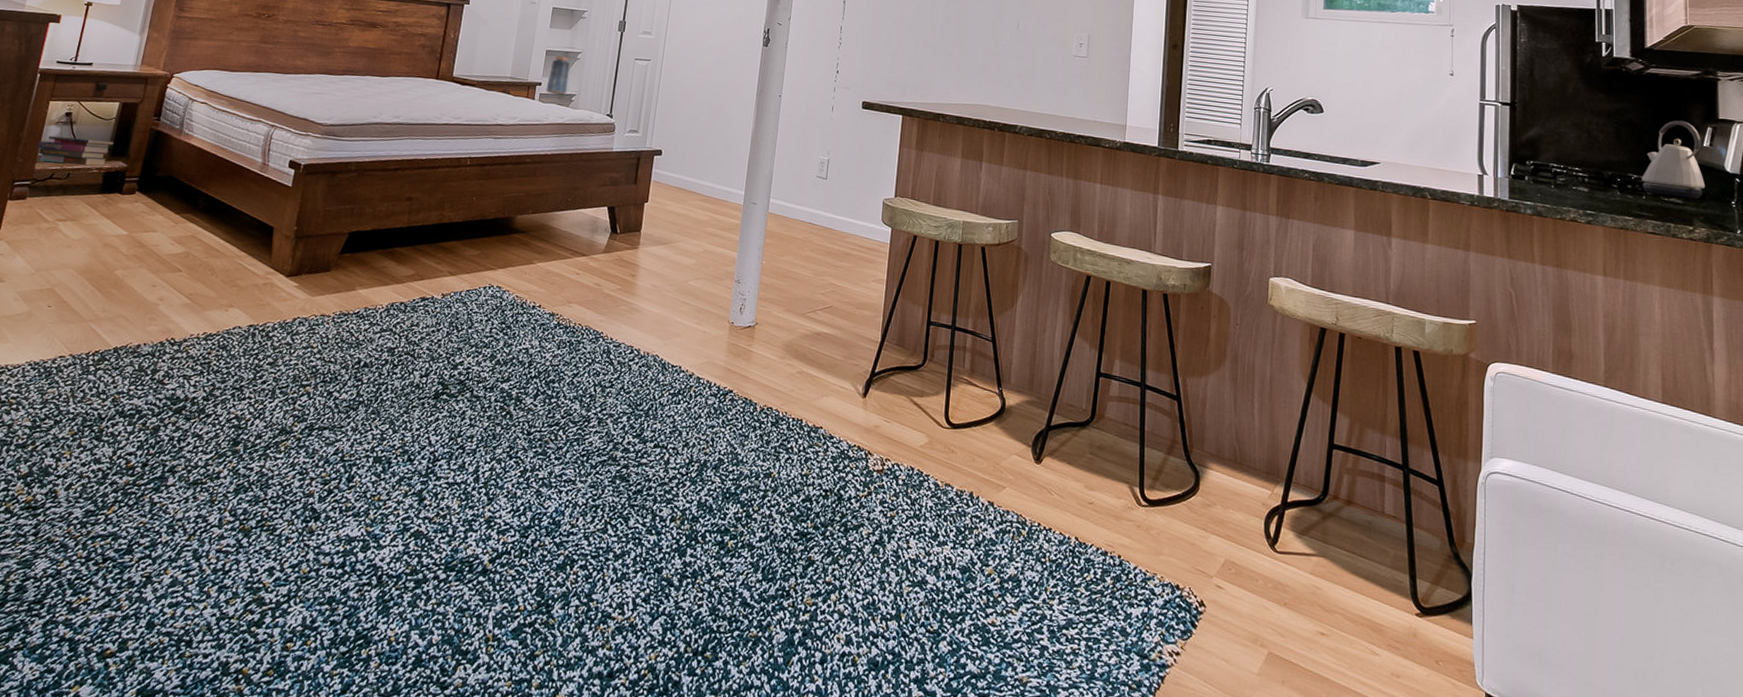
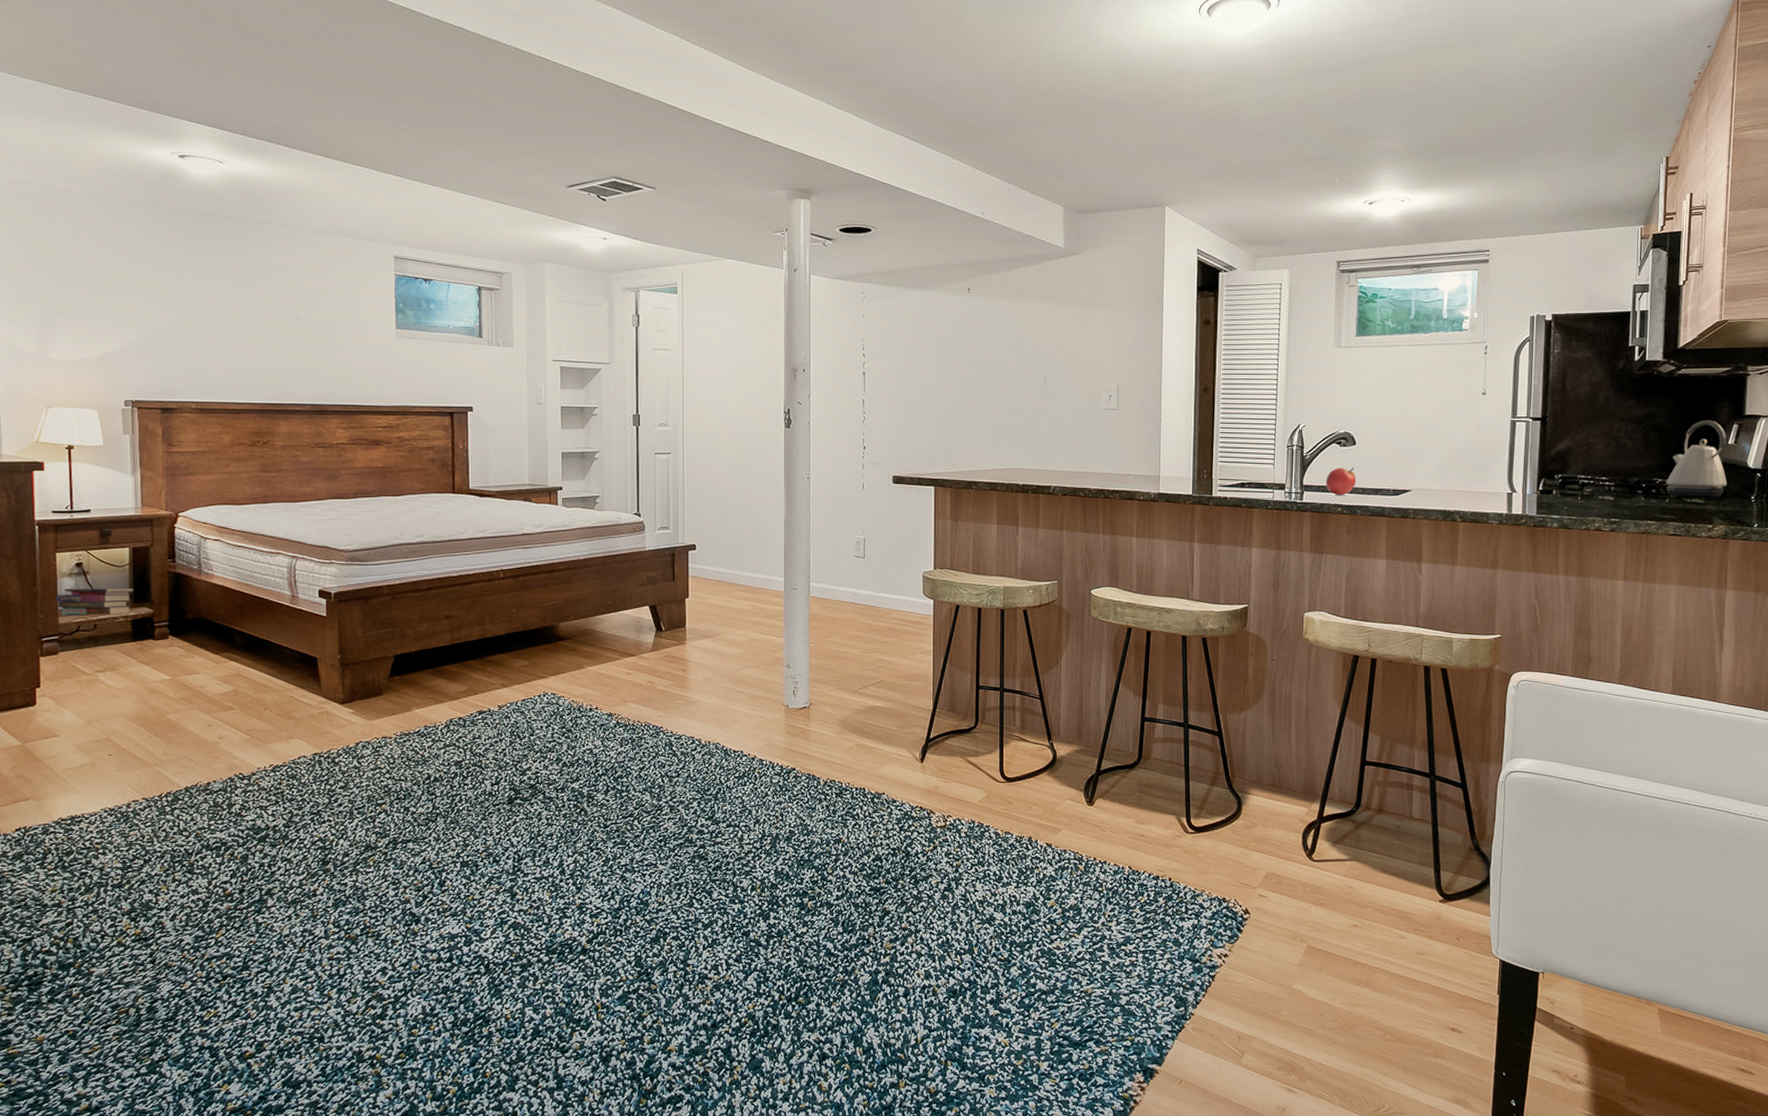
vase: present [546,56,570,95] -> none [568,458,590,498]
fruit: none [1293,133,1324,162] -> present [1326,467,1357,496]

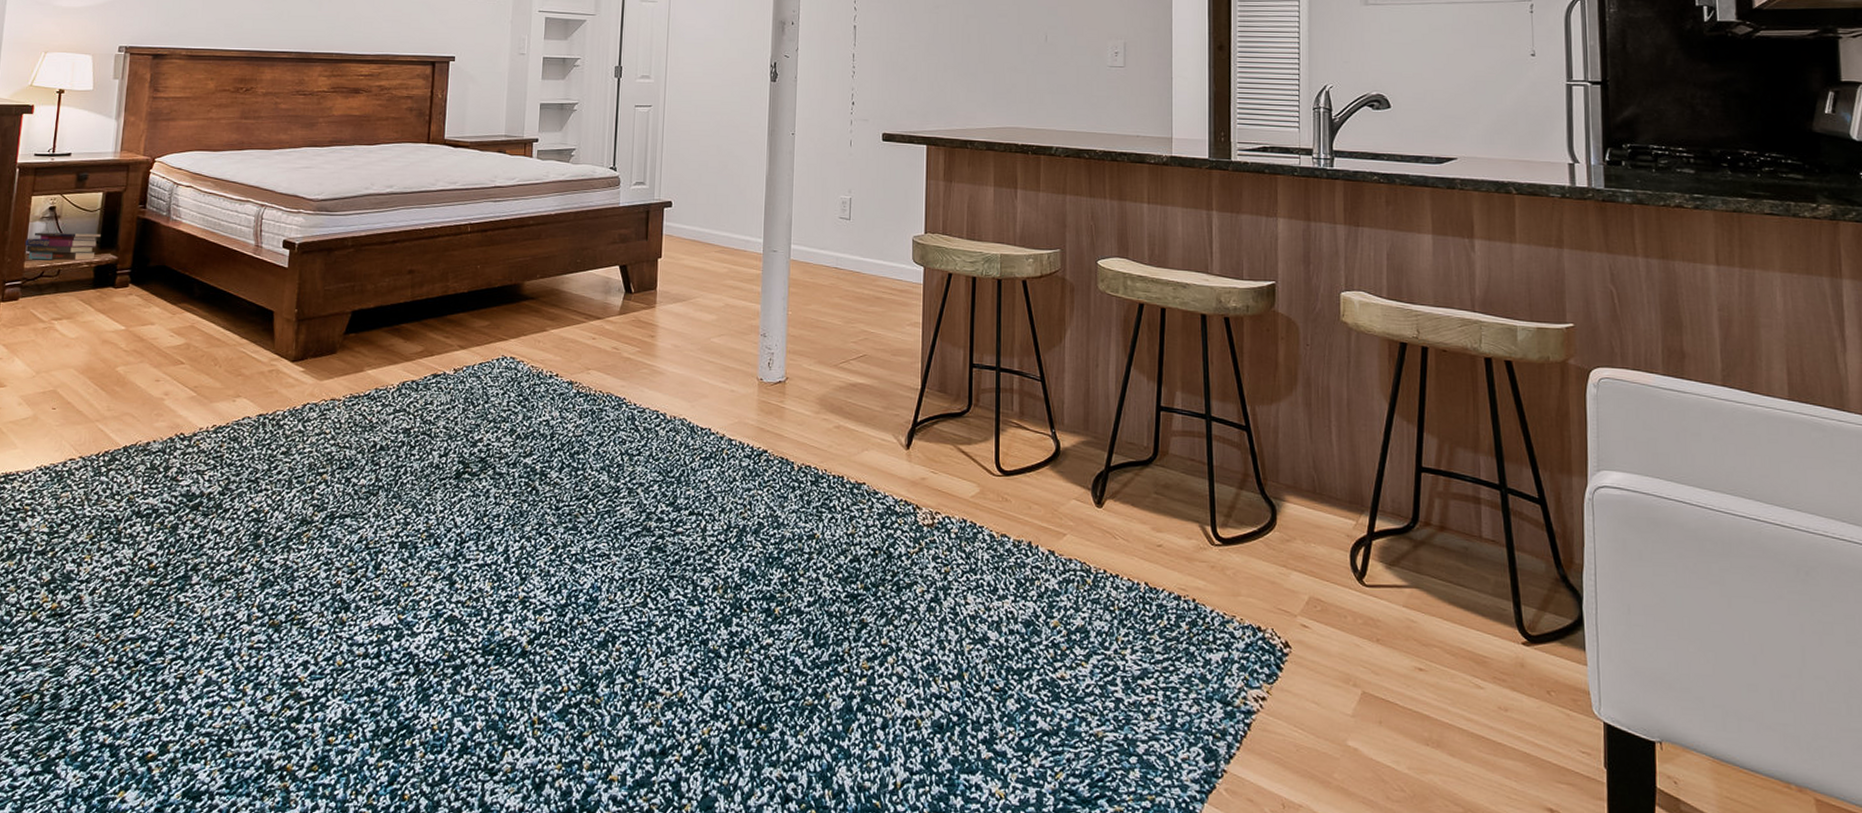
fruit: present [1326,467,1357,496] -> none [1358,132,1393,163]
kettle: present [1666,420,1728,498] -> none [1755,86,1829,173]

